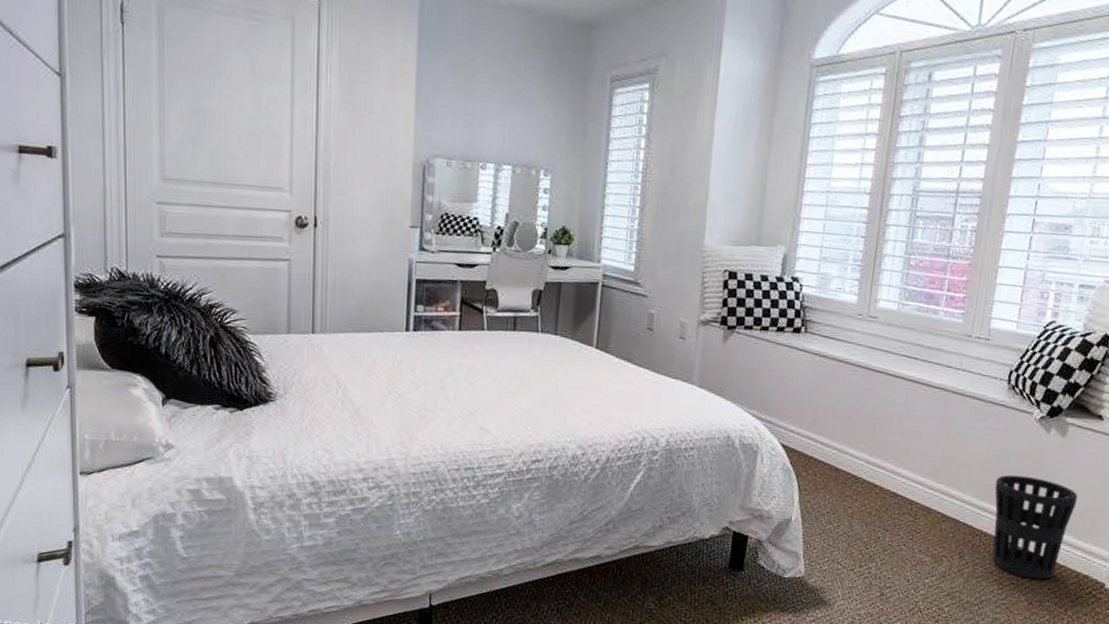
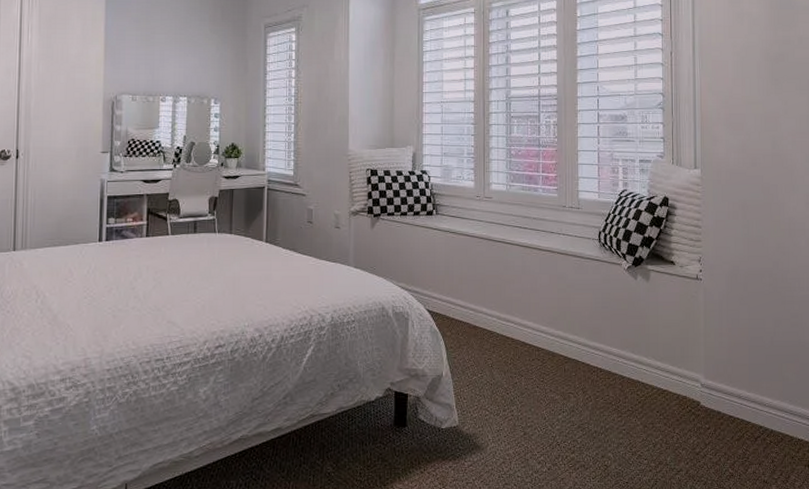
wastebasket: present [991,474,1078,580] -> none [601,316,667,405]

